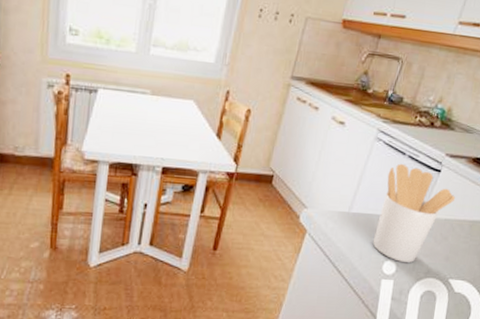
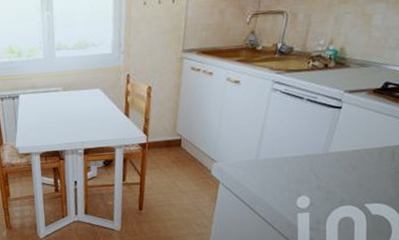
utensil holder: present [372,163,456,262] -> none [283,107,361,196]

